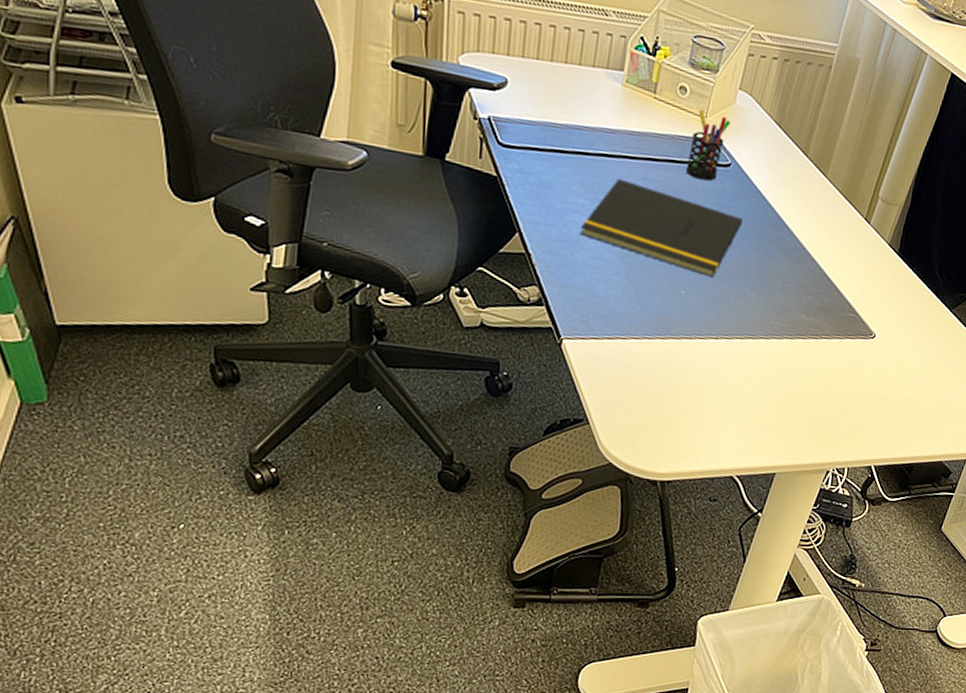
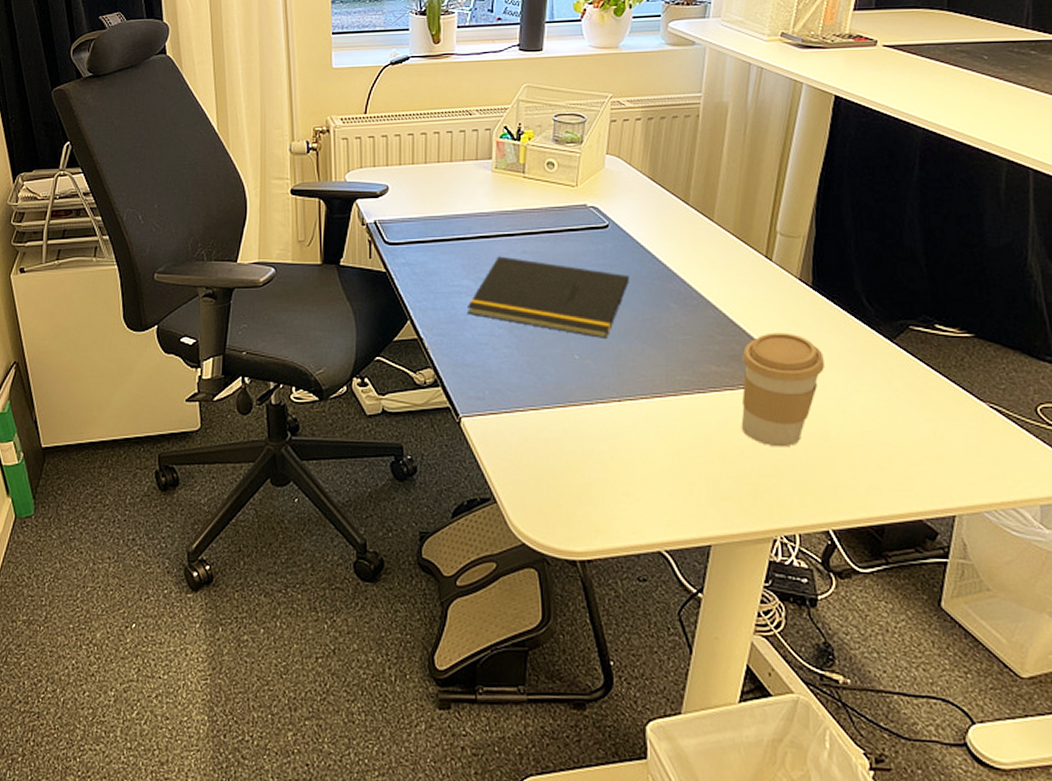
pen holder: present [686,110,731,181] -> none [564,180,603,245]
coffee cup: none [817,290,896,394] -> present [741,332,824,447]

